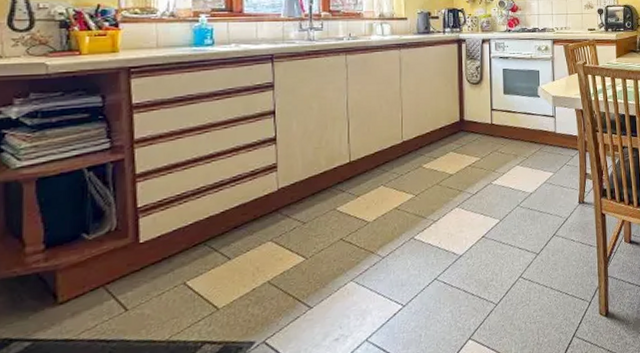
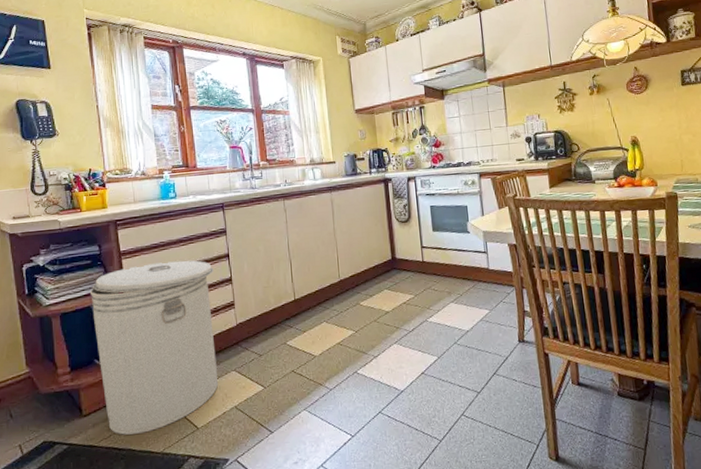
can: none [83,116,254,324] -> present [89,260,219,435]

